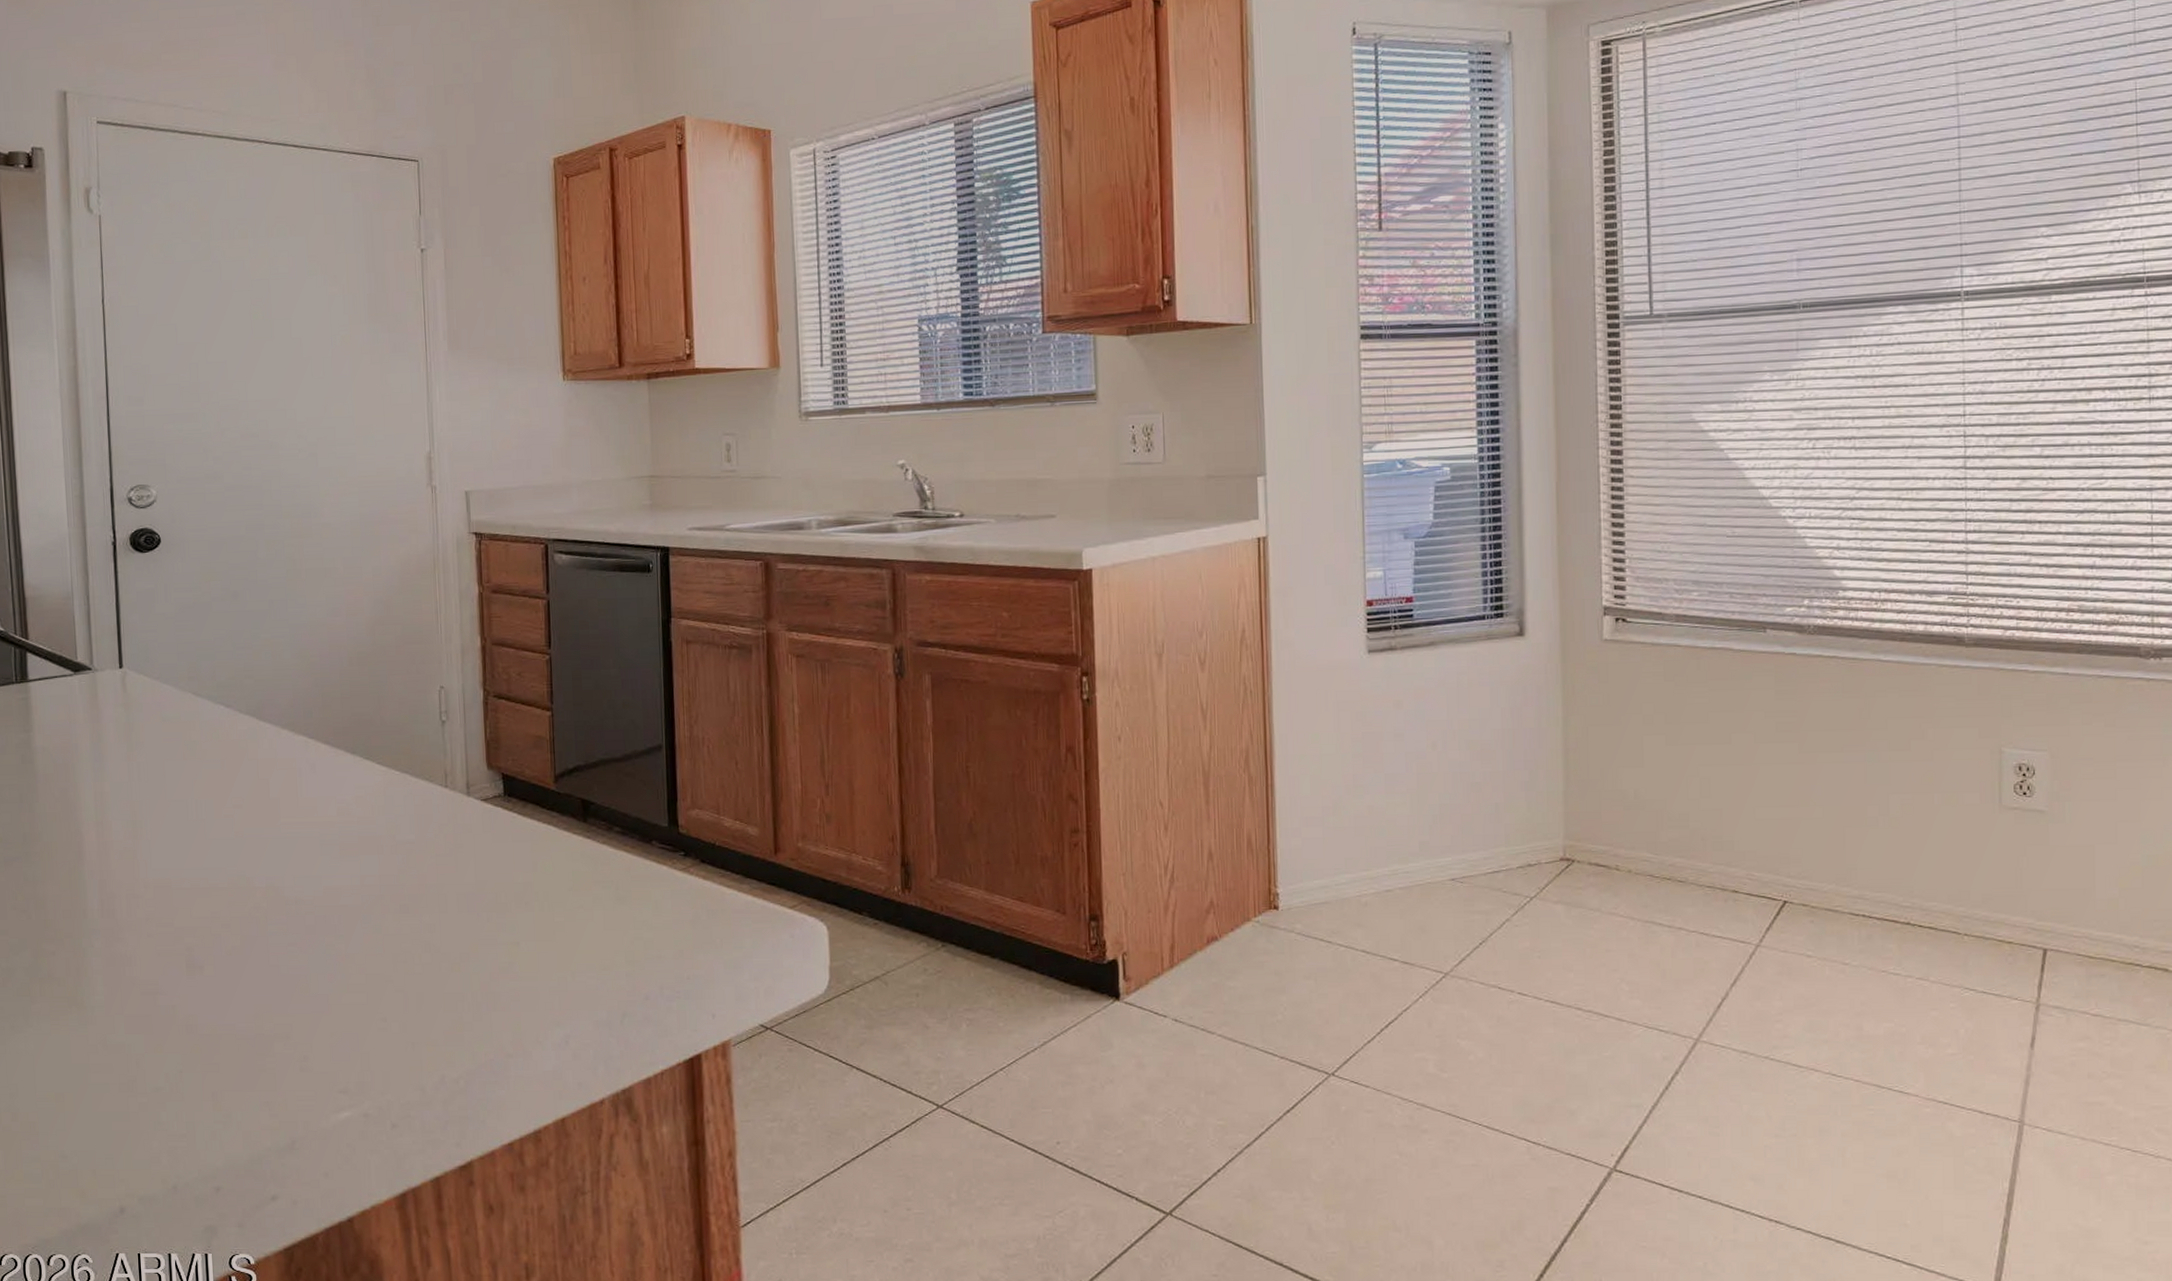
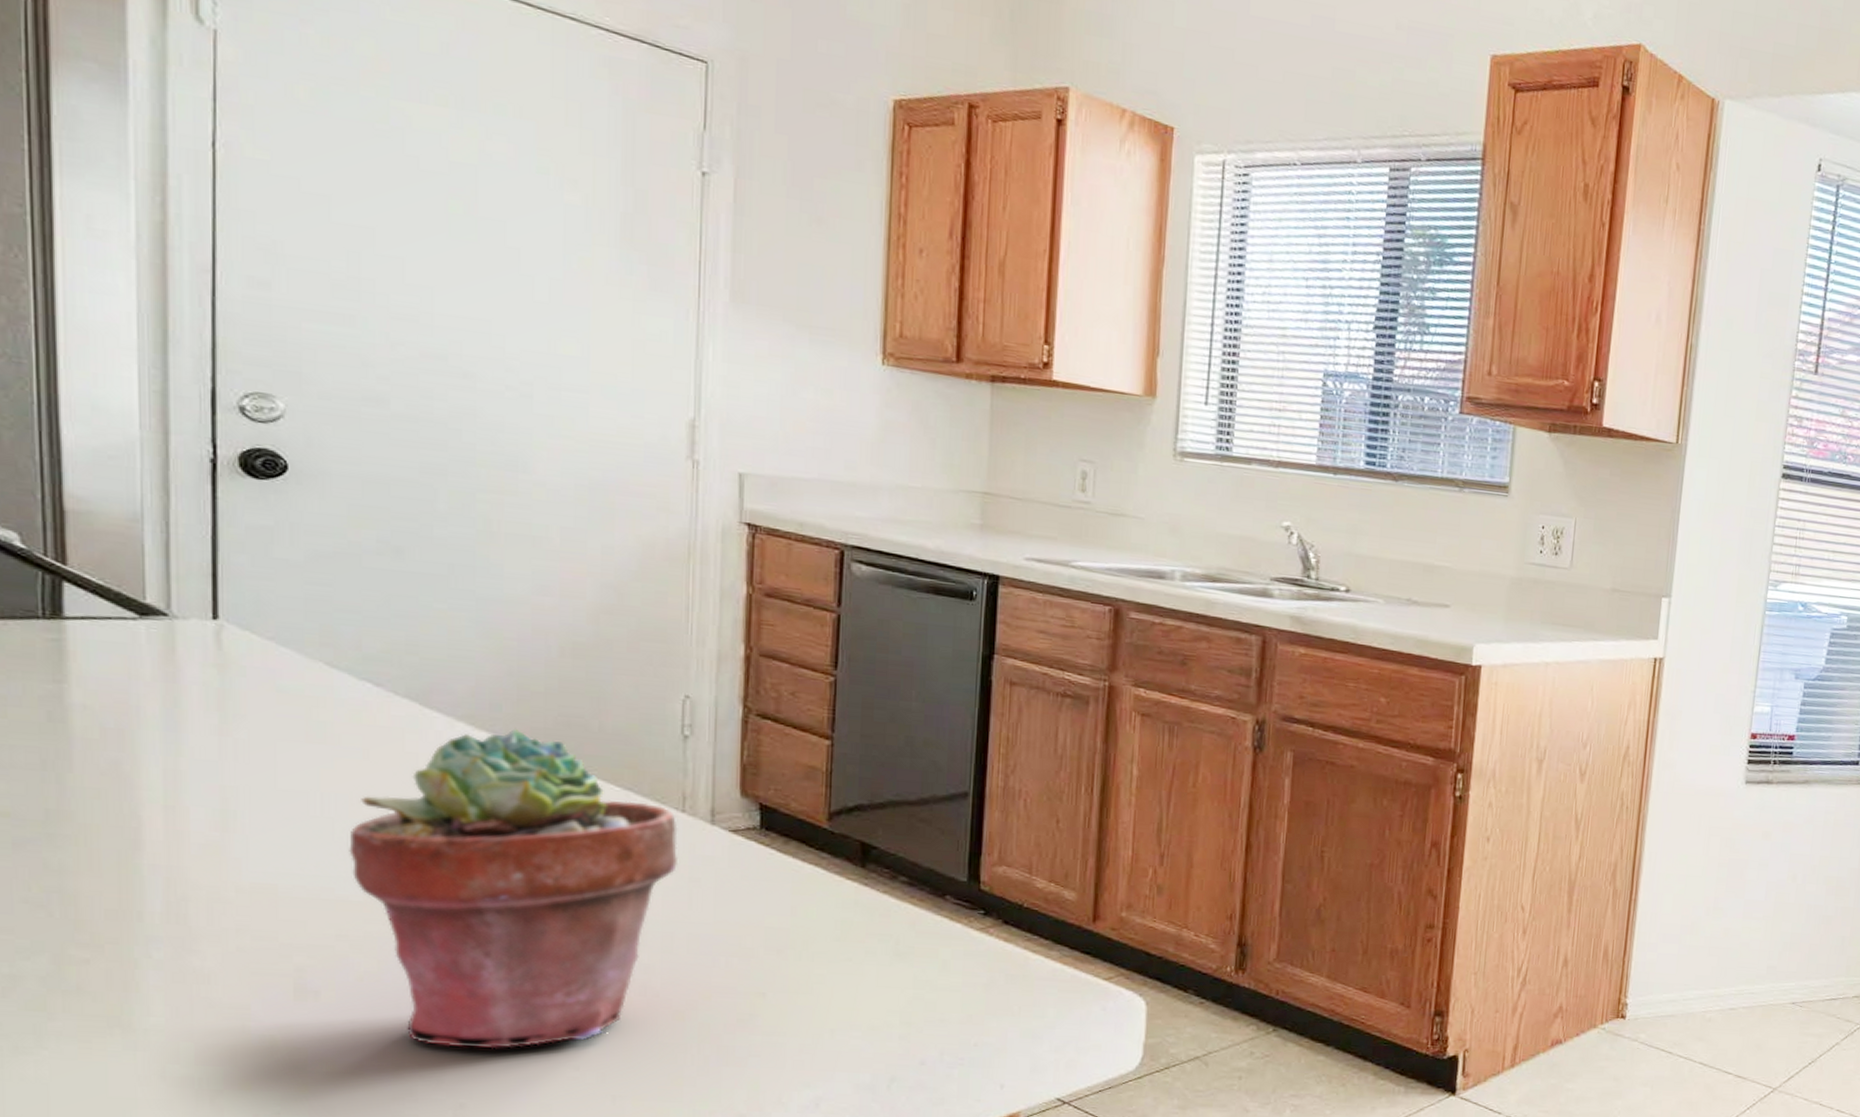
potted succulent: none [216,730,445,1007] -> present [349,728,678,1049]

